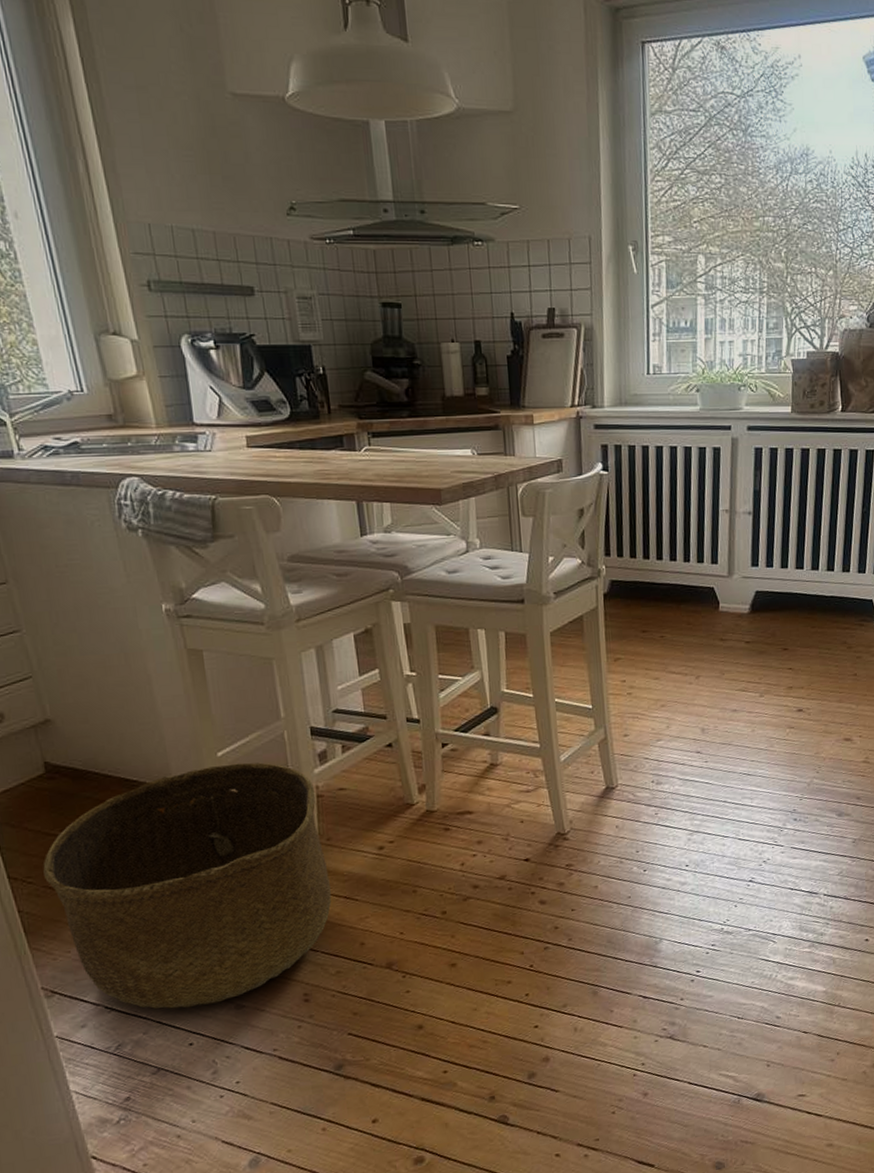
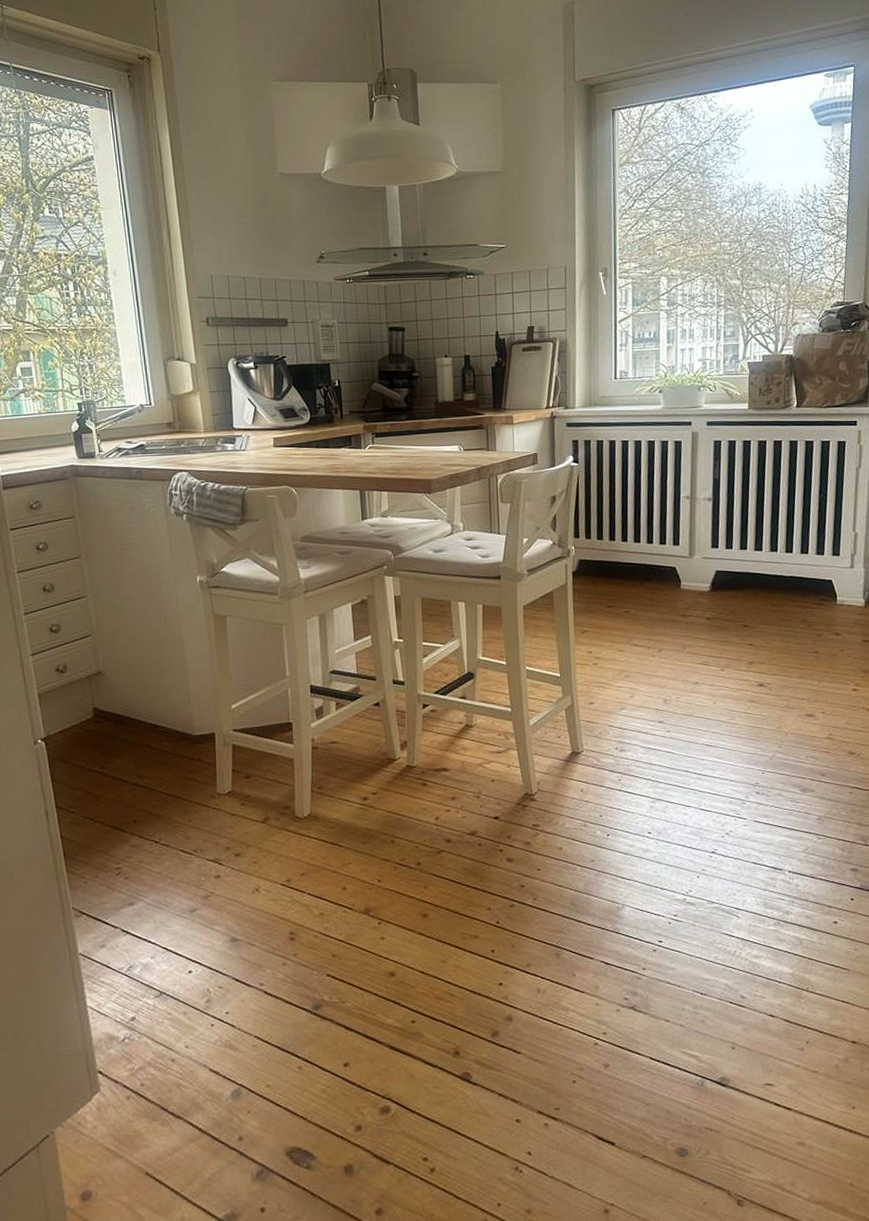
basket: present [43,762,332,1009] -> none [84,715,320,937]

